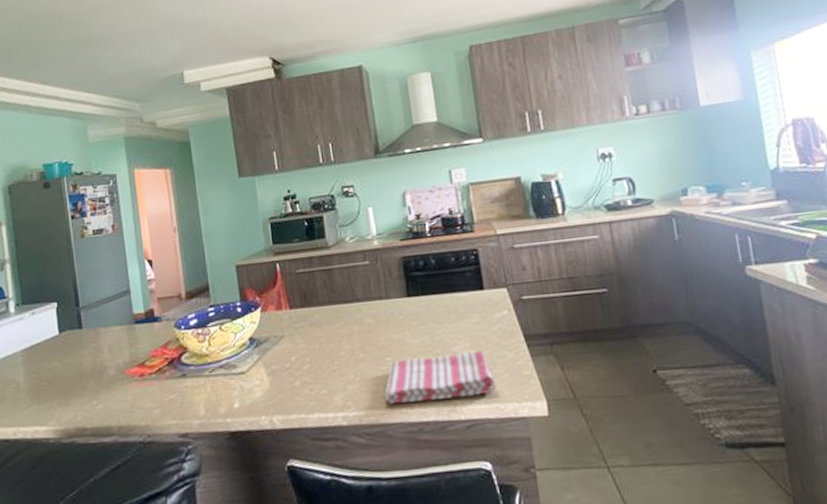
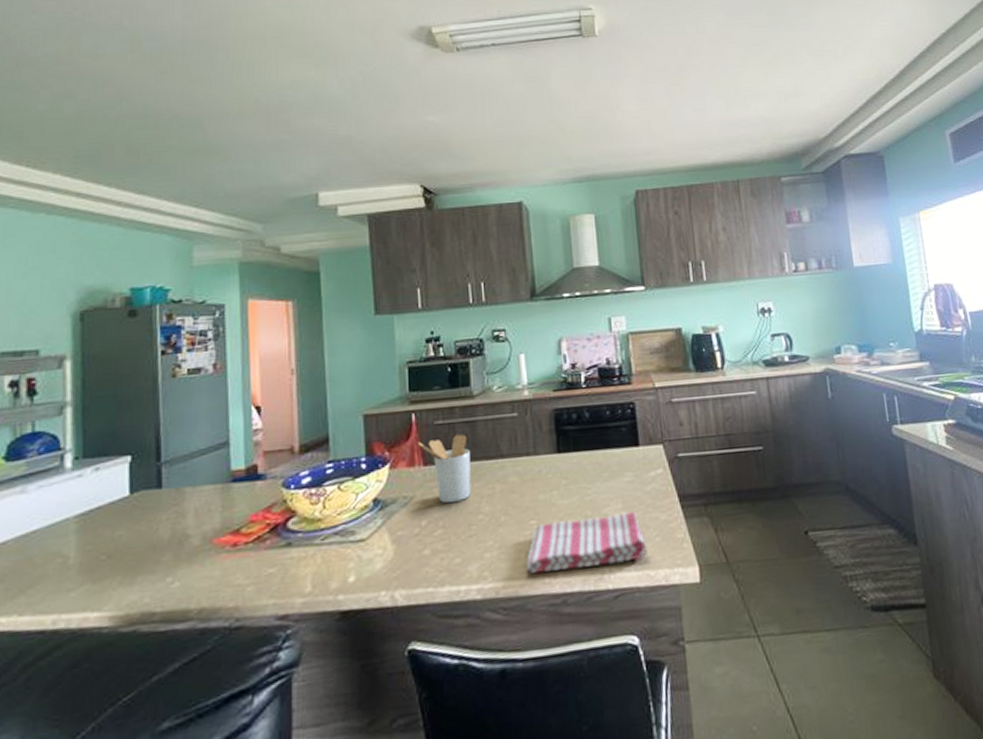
utensil holder: none [284,281,333,342] -> present [418,434,472,504]

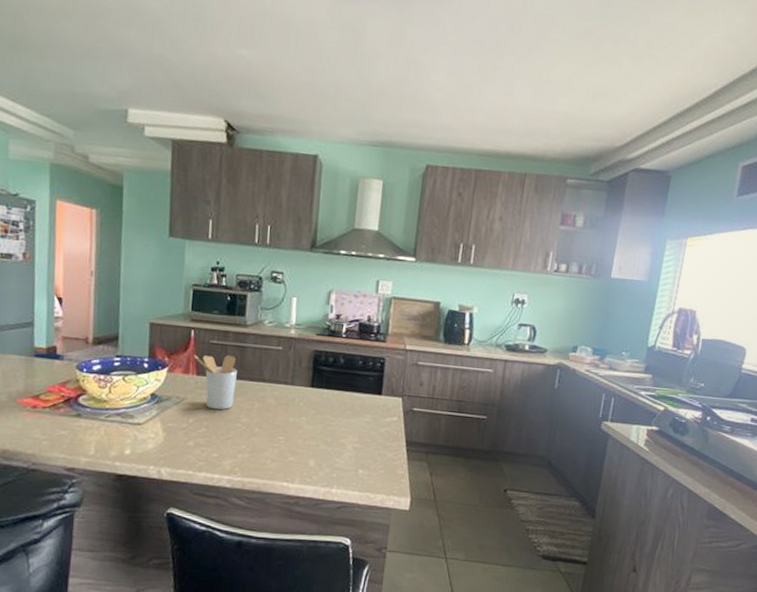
dish towel: present [526,512,647,574] -> none [270,440,372,484]

